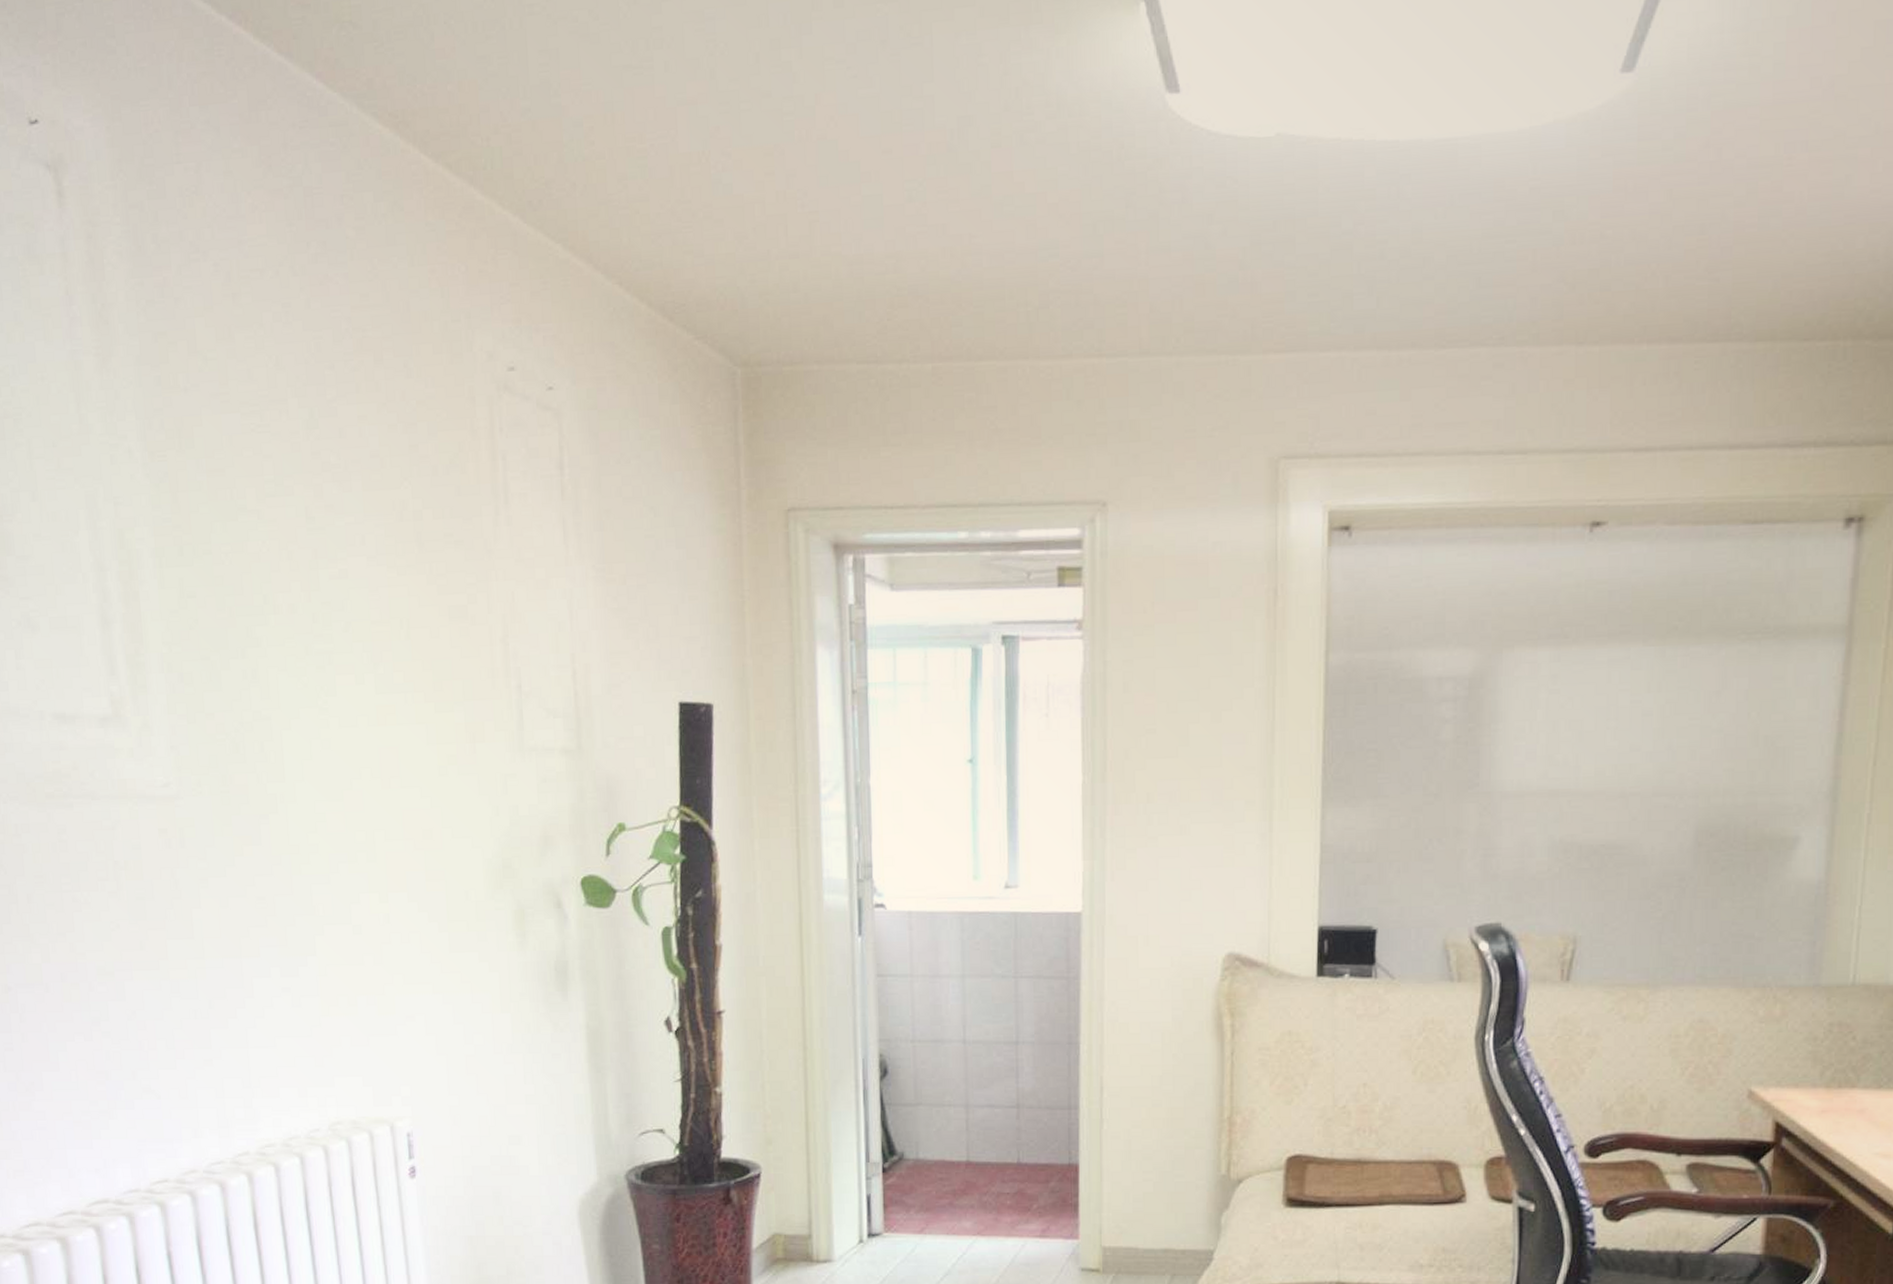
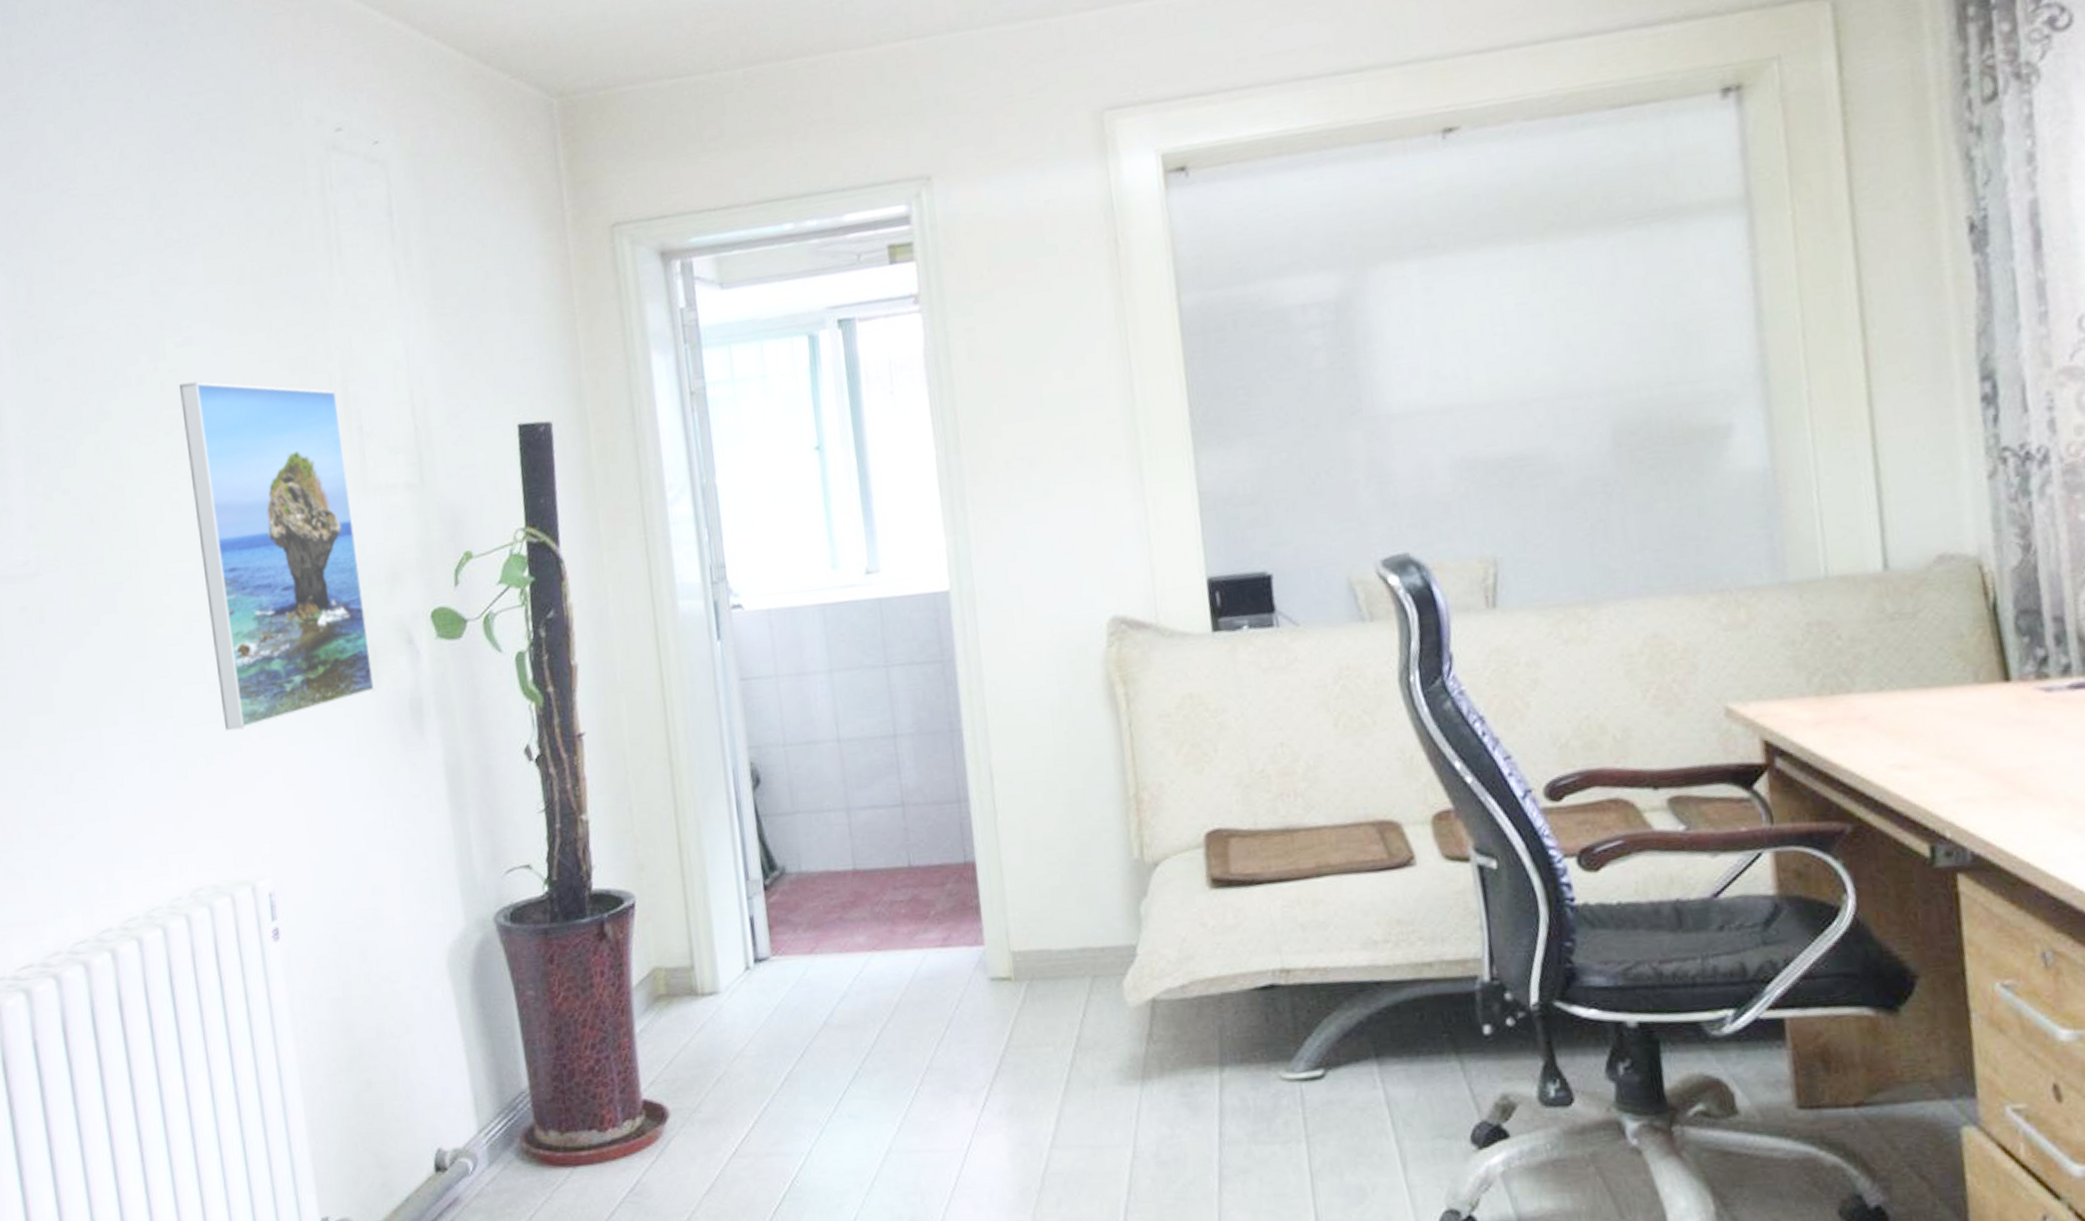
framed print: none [333,617,521,974] -> present [179,381,375,731]

